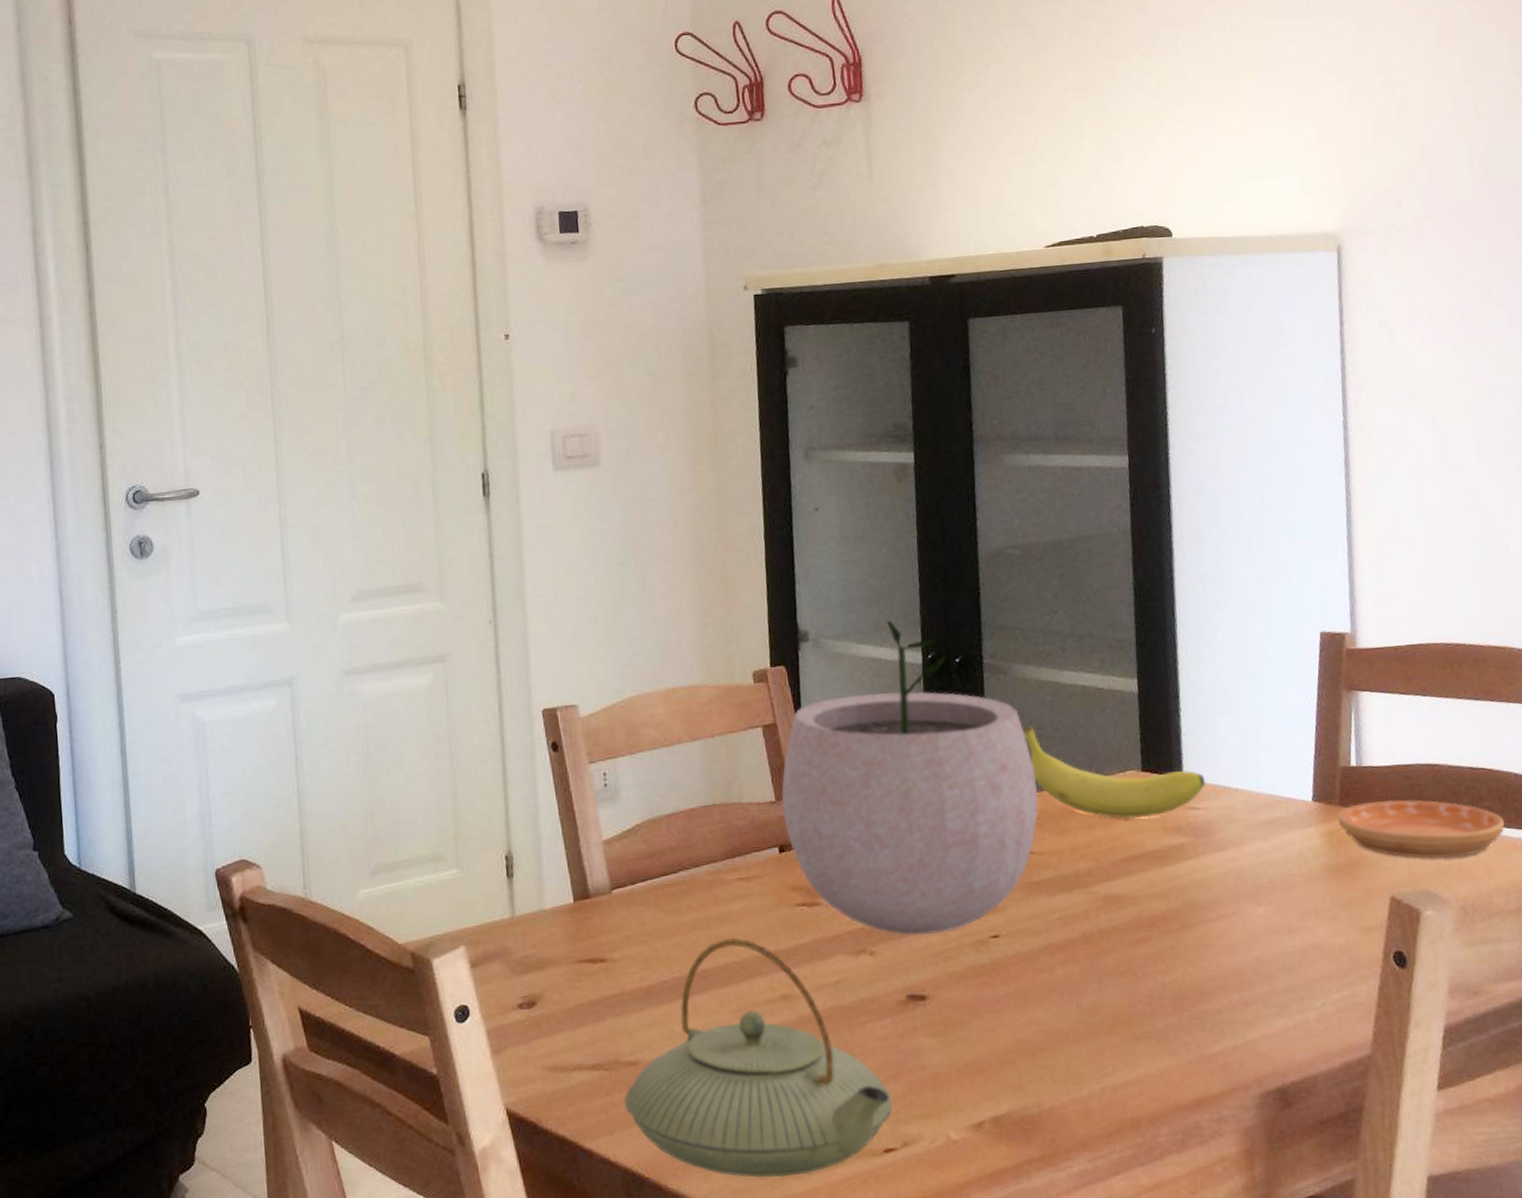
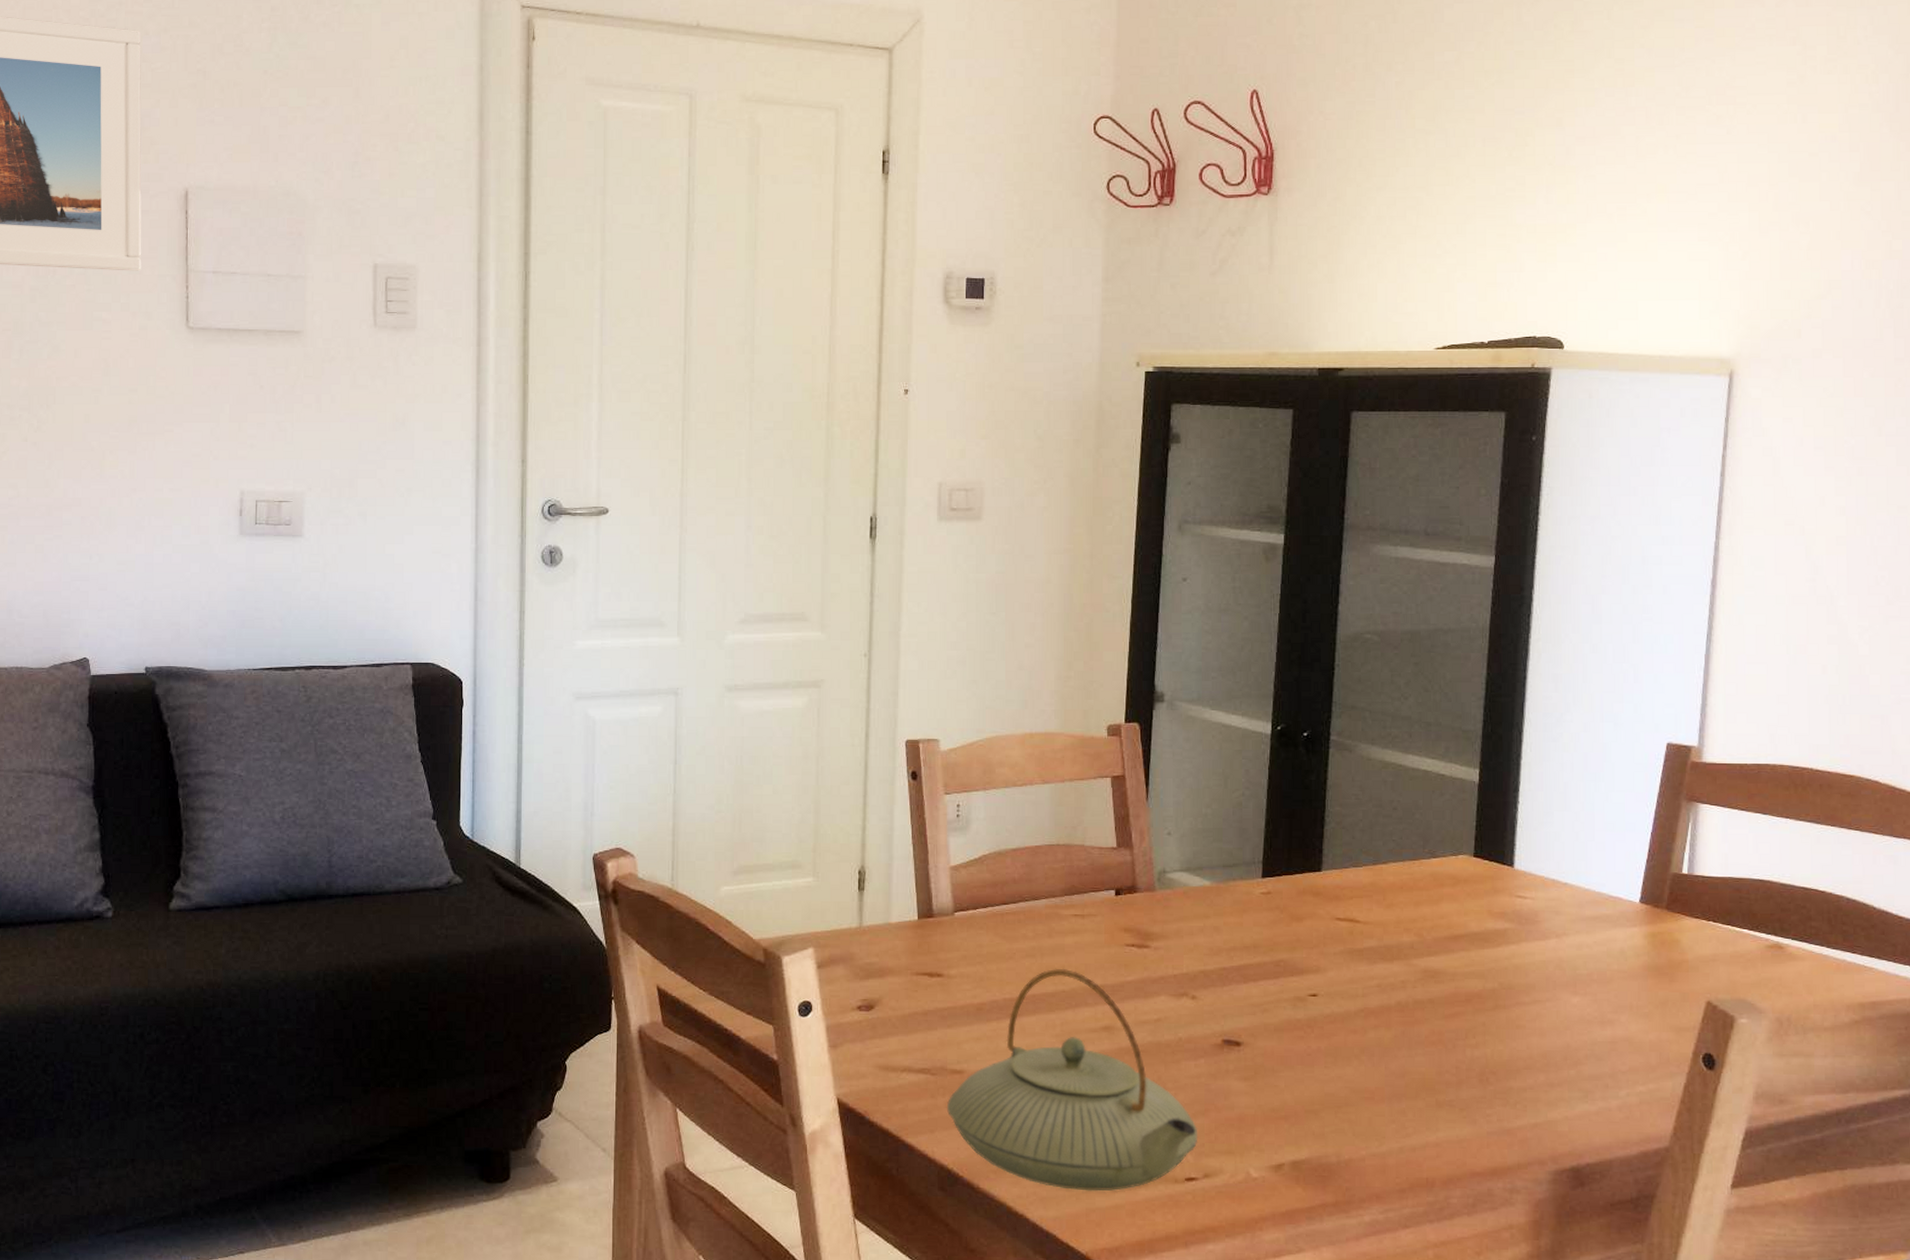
plant pot: present [781,620,1039,935] -> none [1122,690,1370,987]
fruit: present [1023,725,1206,819] -> none [1362,802,1536,901]
saucer: present [1337,800,1505,859] -> none [1662,909,1830,972]

